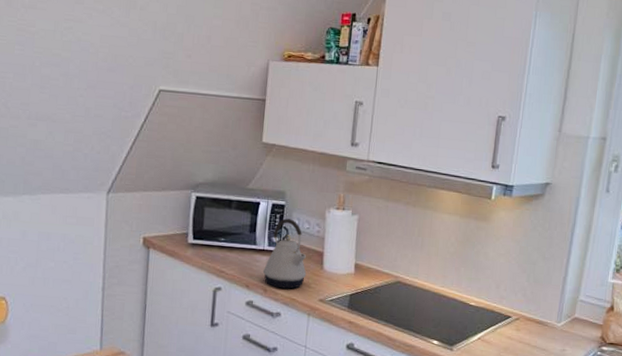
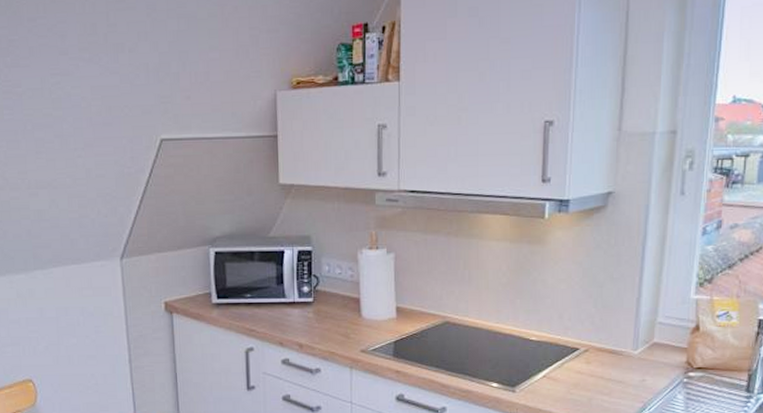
kettle: present [263,218,307,289] -> none [297,265,344,342]

